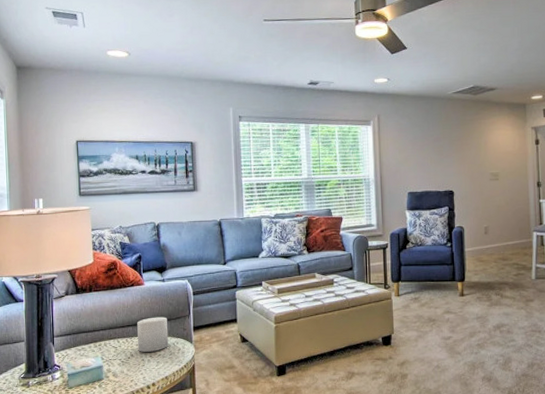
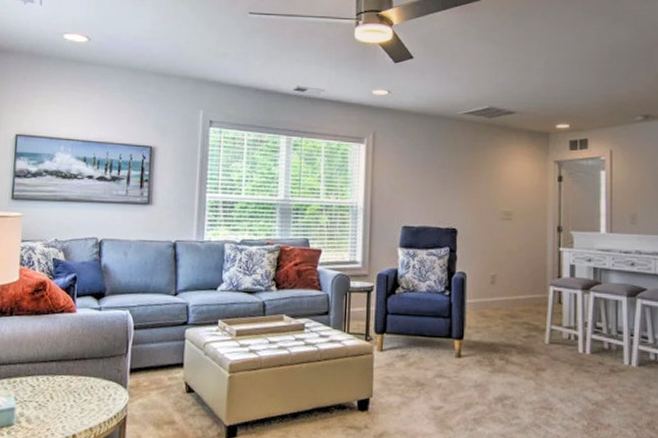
candle: present [137,317,169,352] -> none [60,352,100,396]

